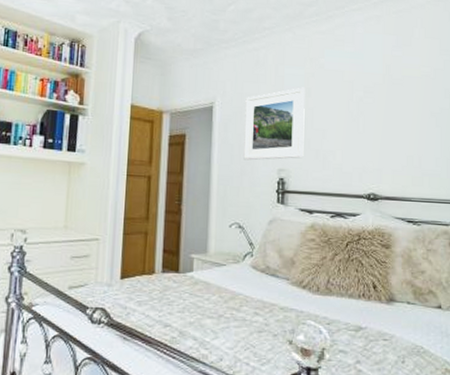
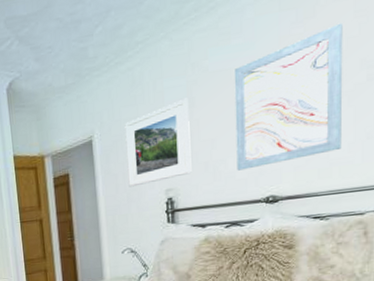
wall art: none [344,55,432,165] -> present [234,22,343,171]

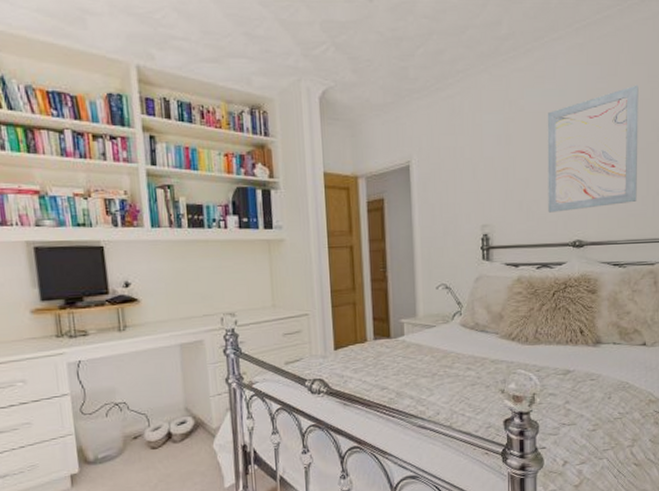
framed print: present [124,98,192,188] -> none [443,134,507,220]

